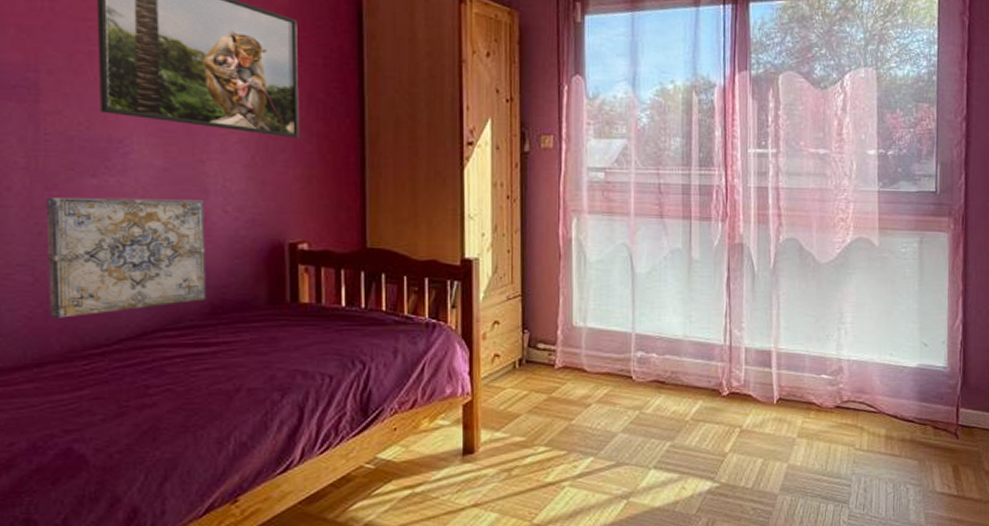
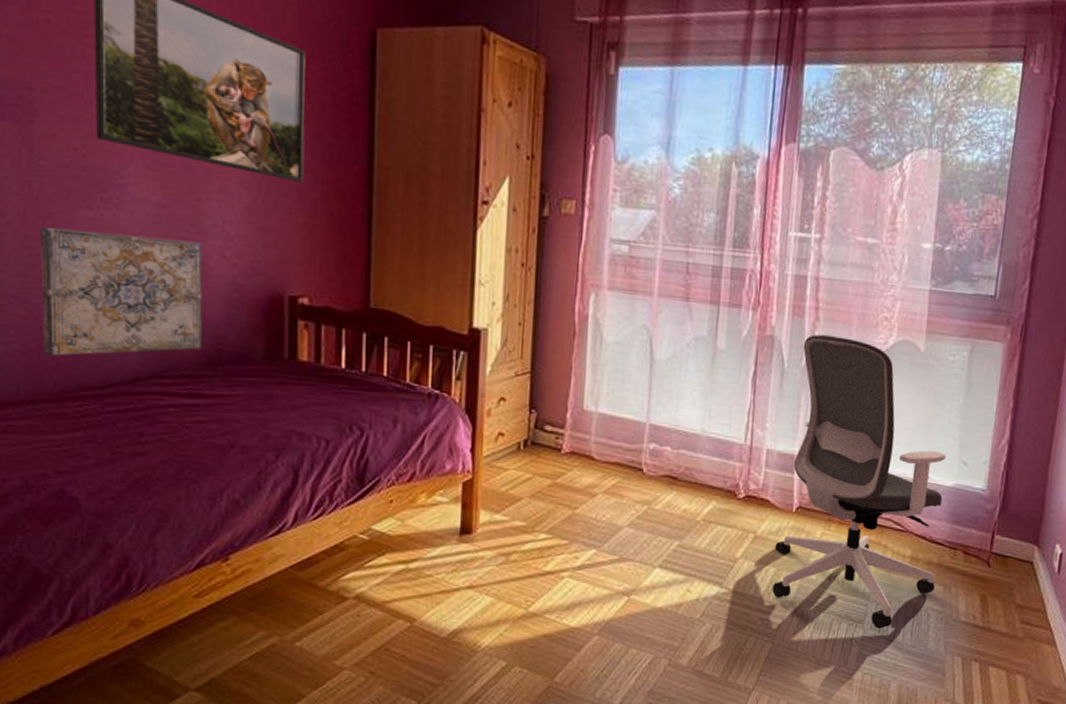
office chair: none [760,239,910,507] -> present [772,334,946,629]

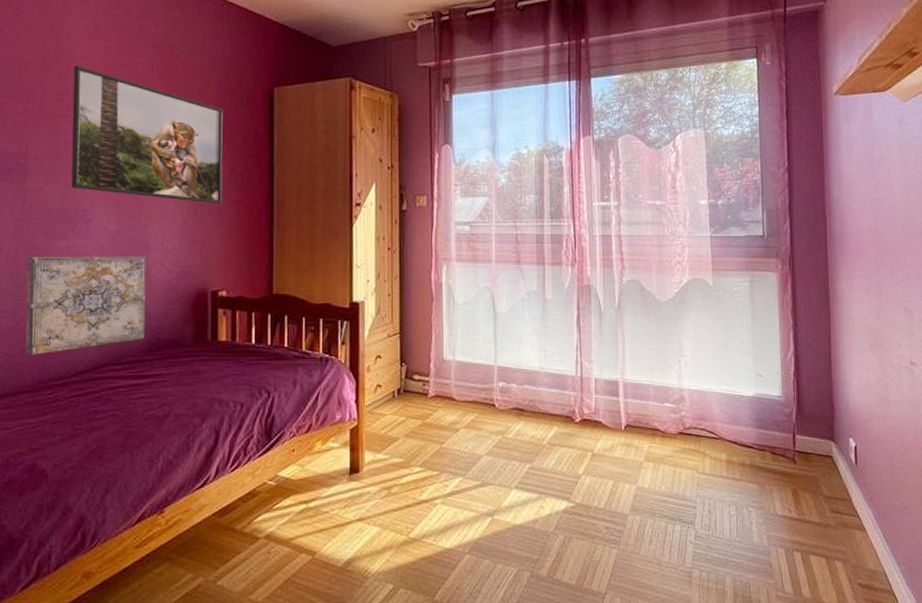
office chair: present [772,334,946,629] -> none [610,281,751,528]

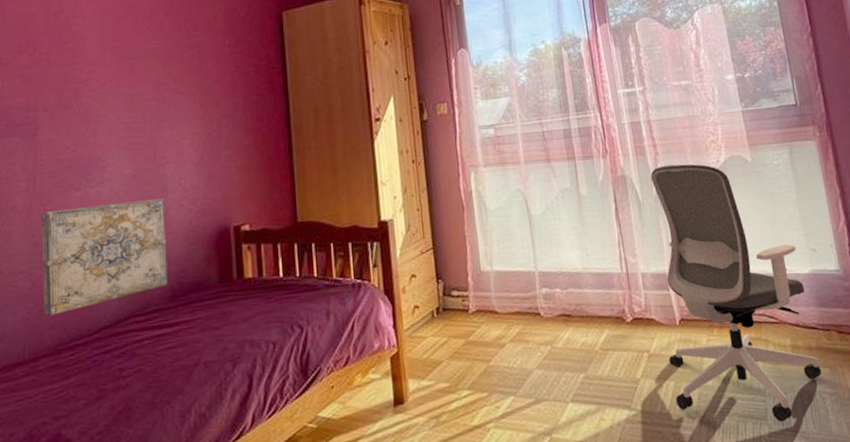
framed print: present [71,66,223,204] -> none [79,12,238,137]
office chair: none [610,281,751,528] -> present [650,164,822,422]

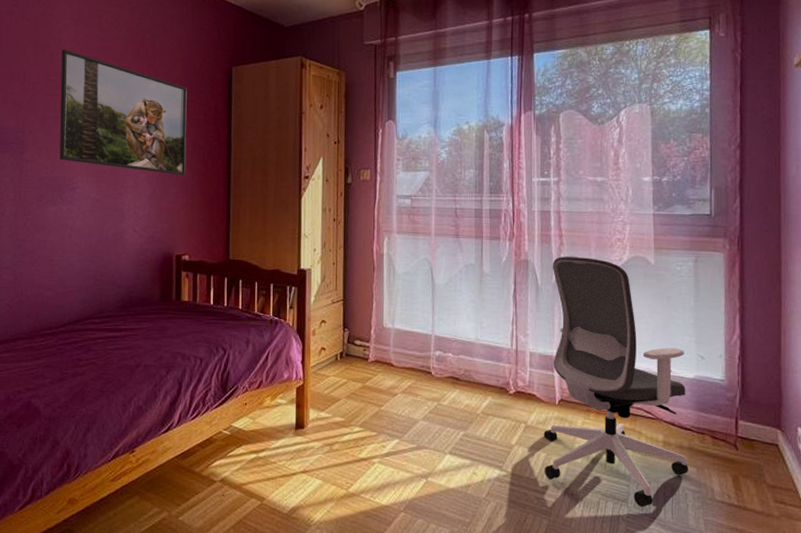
wall art: present [42,198,168,316] -> none [22,221,121,307]
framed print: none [79,12,238,137] -> present [59,49,187,176]

